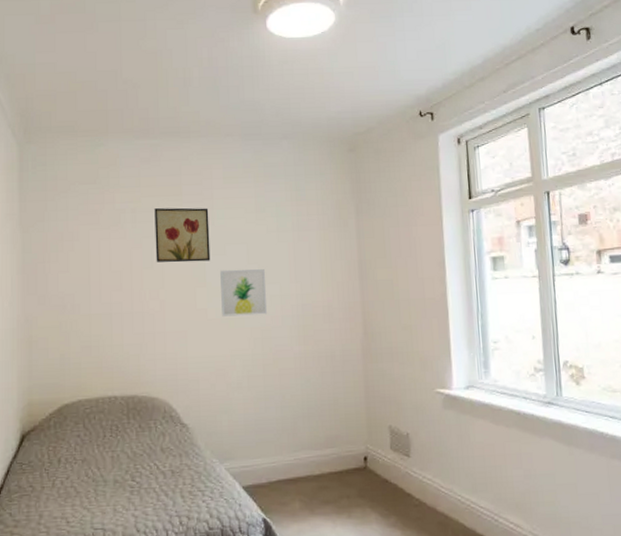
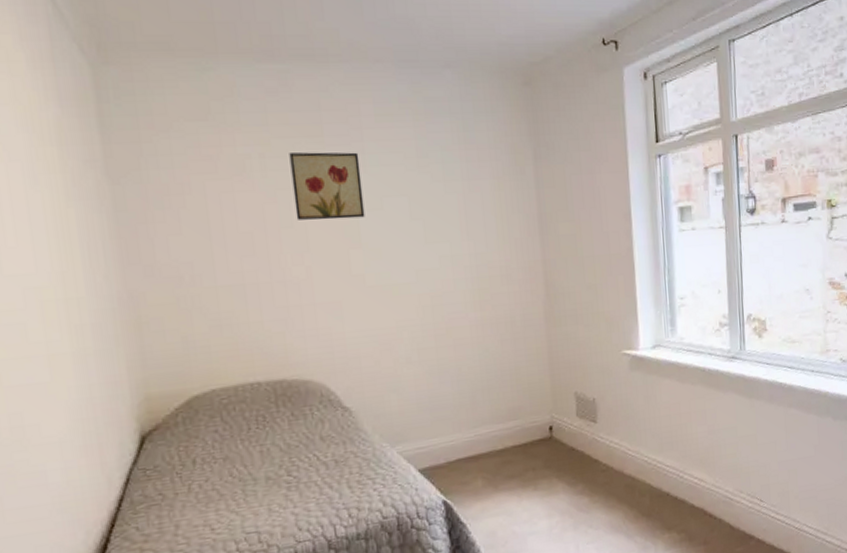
wall art: present [220,269,267,317] -> none [378,226,436,283]

